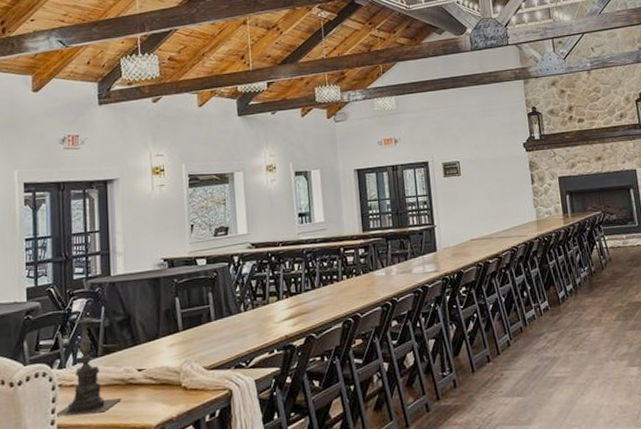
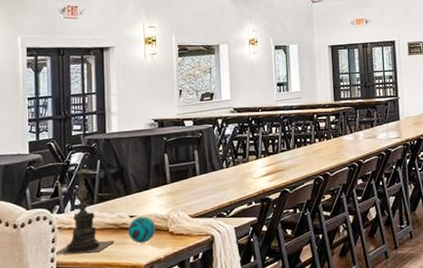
decorative ball: none [136,369,167,402] -> present [127,216,156,244]

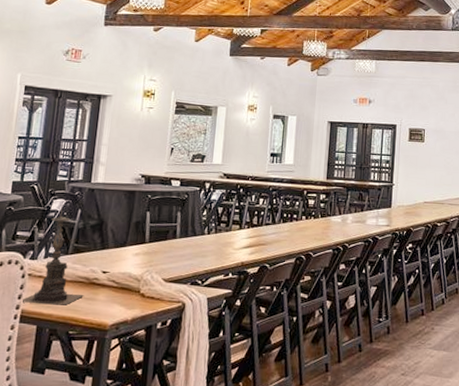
decorative ball: present [127,216,156,244] -> none [98,273,127,302]

